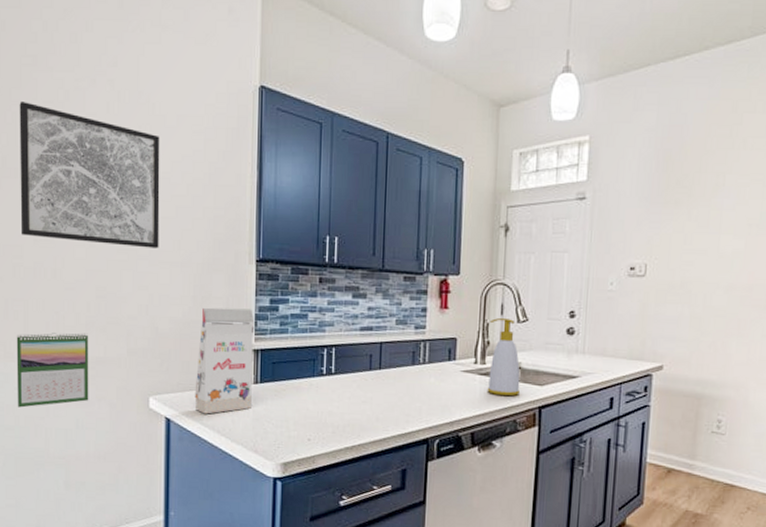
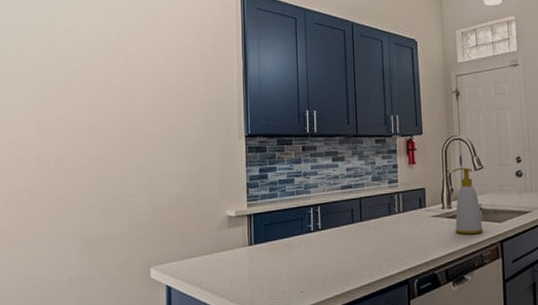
calendar: present [16,333,89,408] -> none [19,214,92,291]
wall art: present [19,102,160,249] -> none [24,14,156,133]
gift box: present [195,307,255,414] -> none [193,179,247,279]

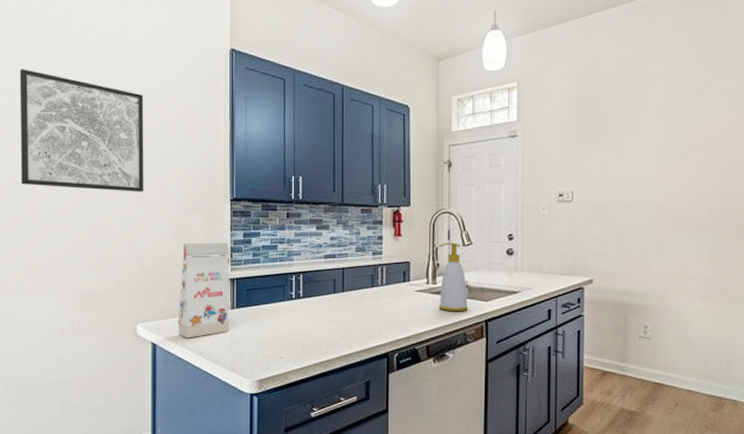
wall art: none [24,14,156,133] -> present [20,69,144,192]
gift box: none [193,179,247,279] -> present [178,242,230,338]

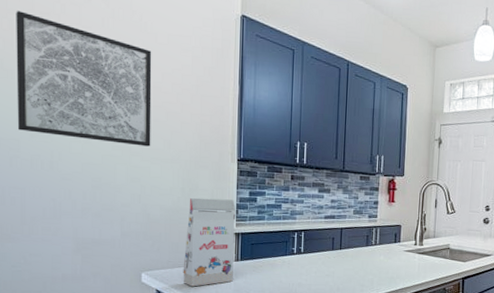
soap bottle: present [438,243,469,312] -> none [424,210,449,270]

